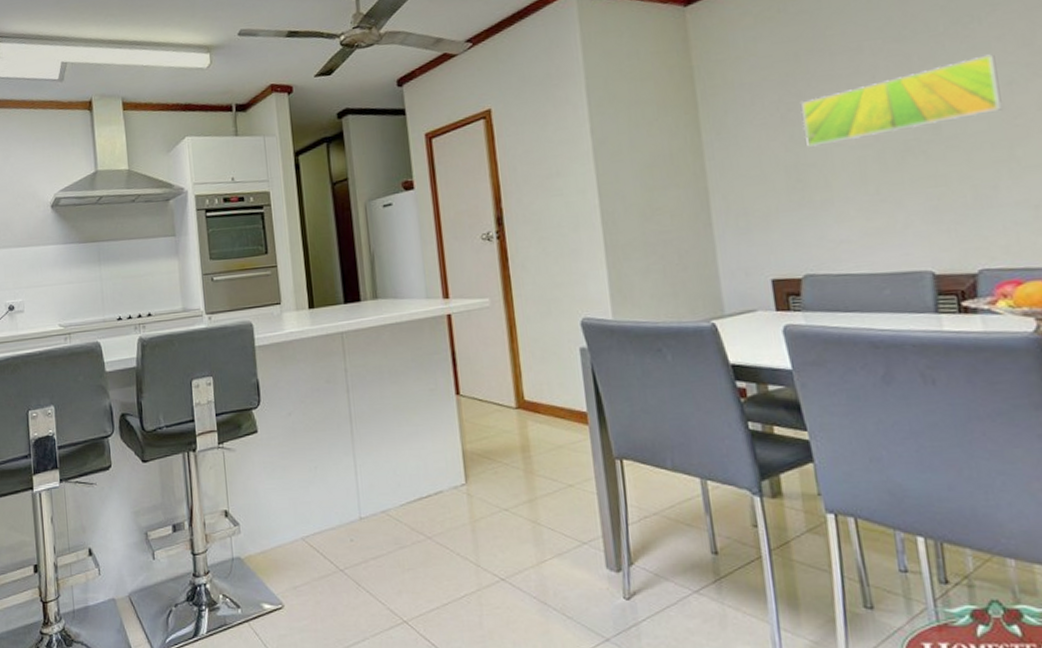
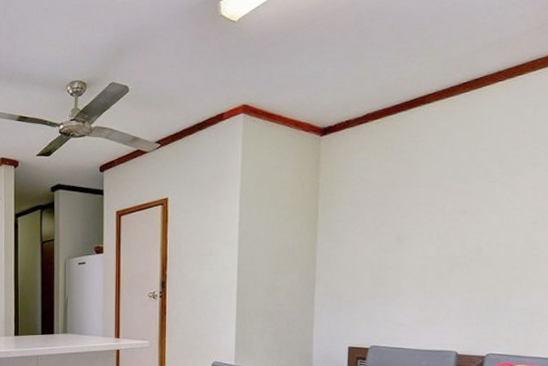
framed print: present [801,54,1004,147] -> none [389,200,528,254]

